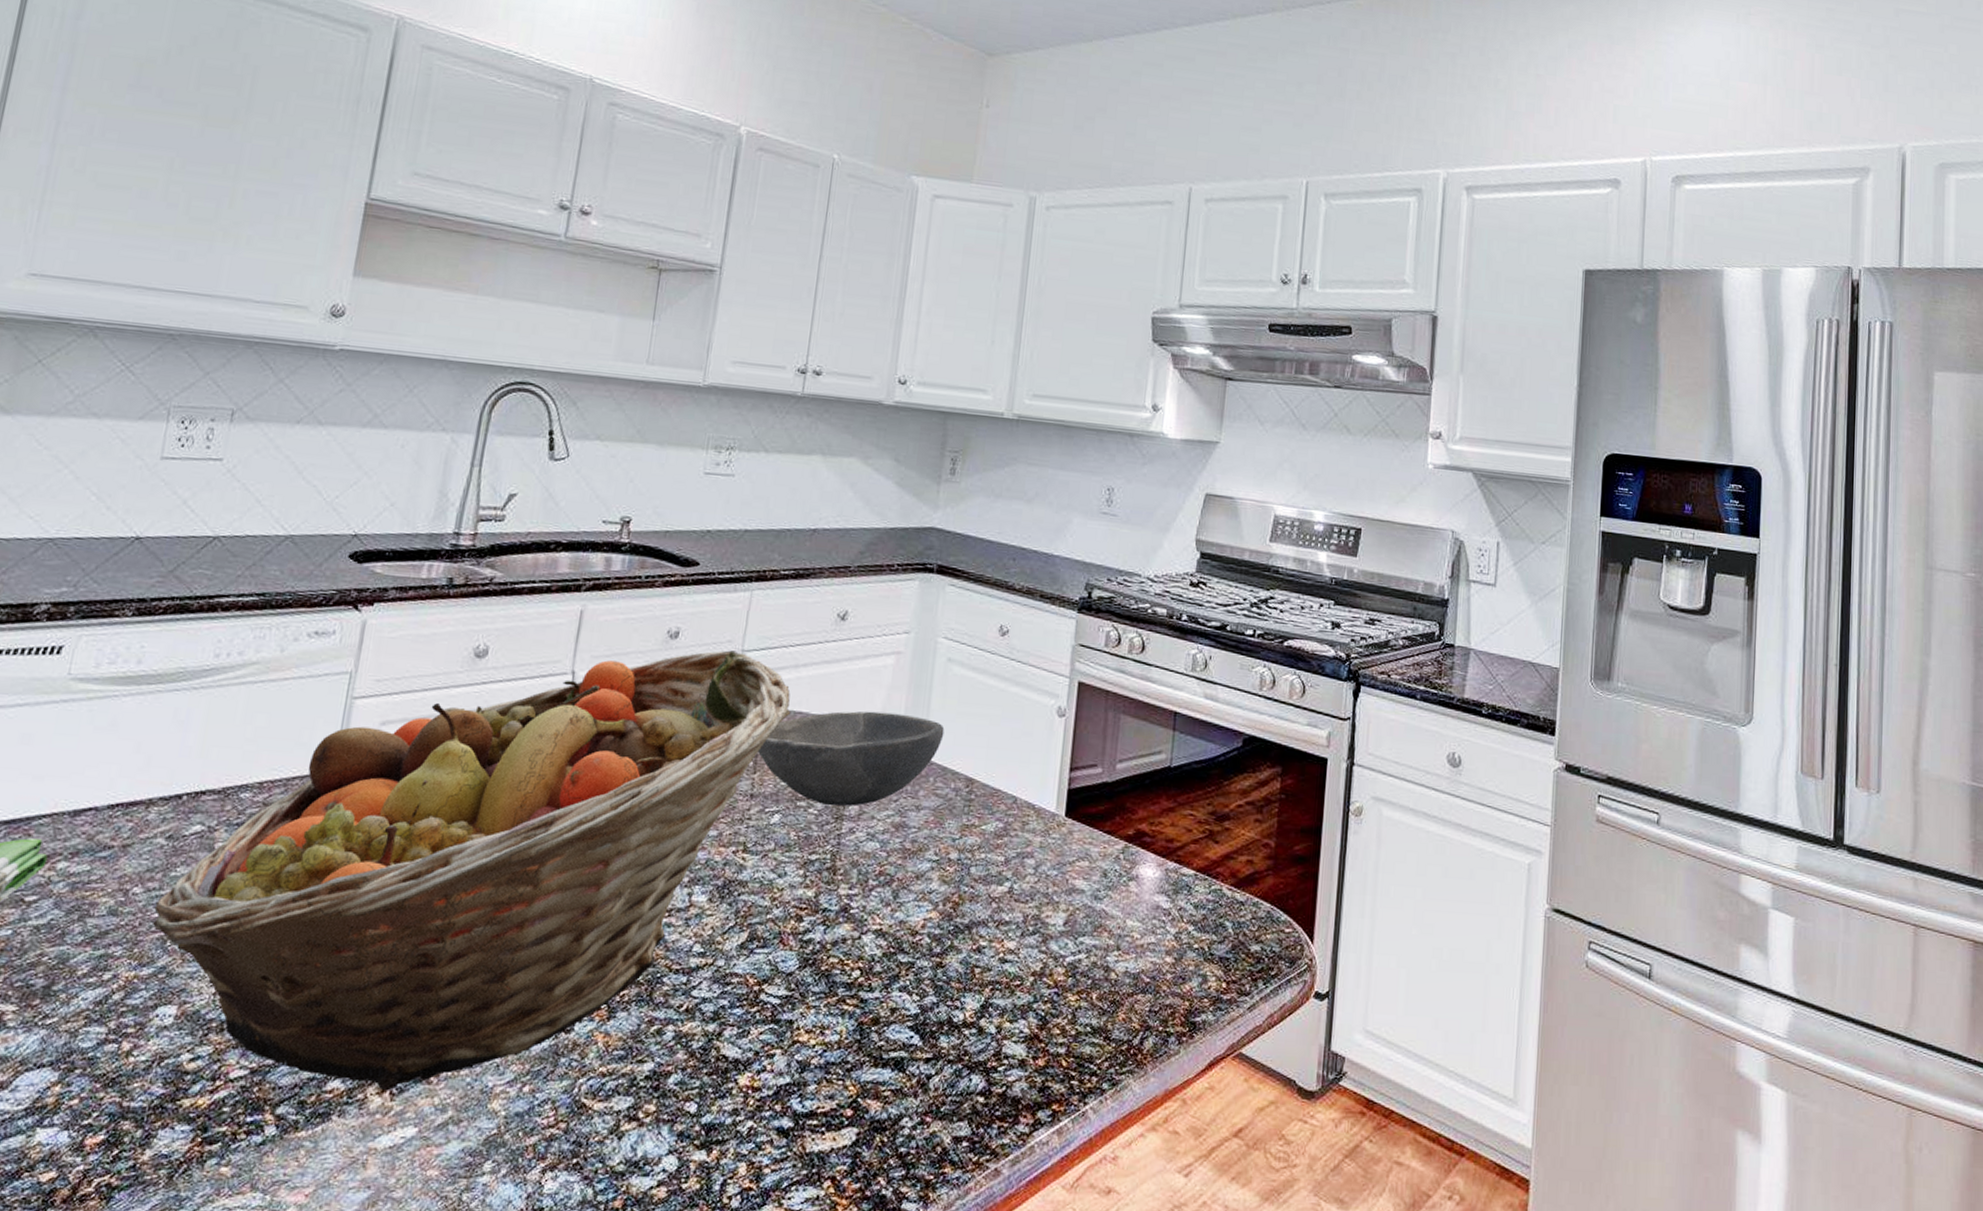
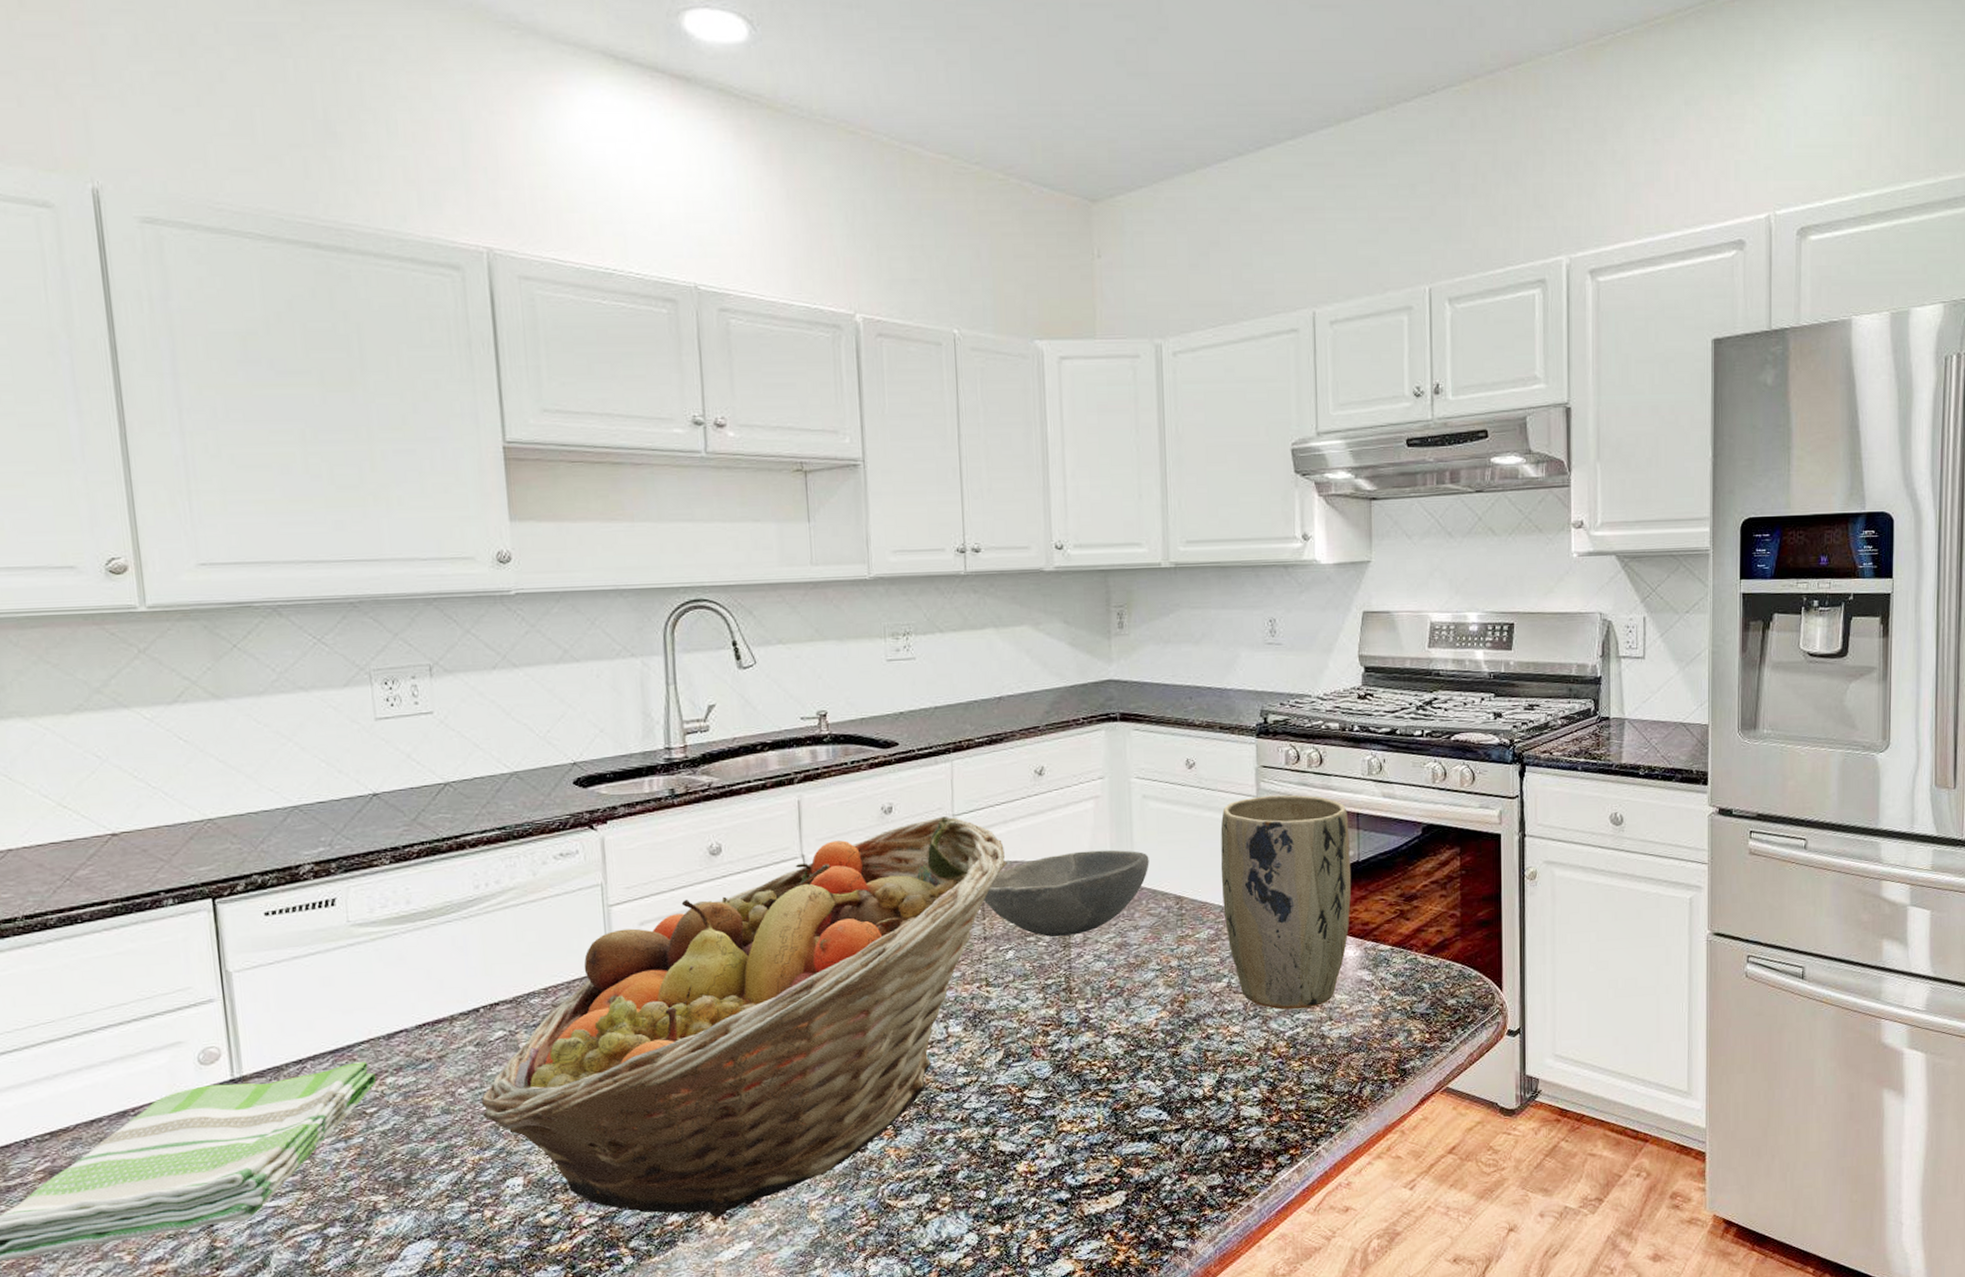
plant pot: none [1016,677,1165,932] -> present [1220,794,1352,1010]

